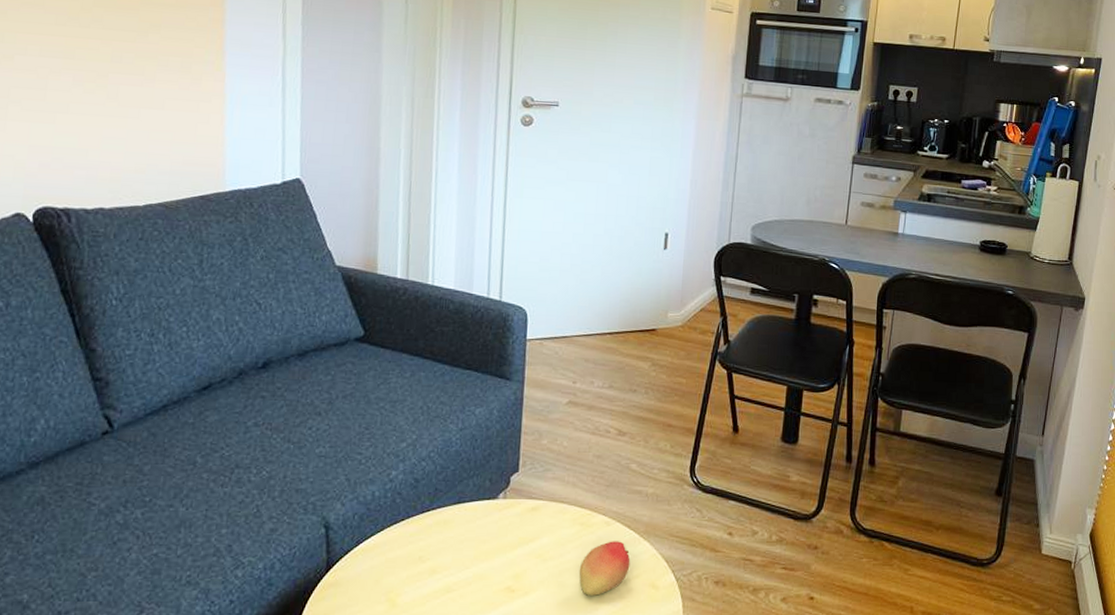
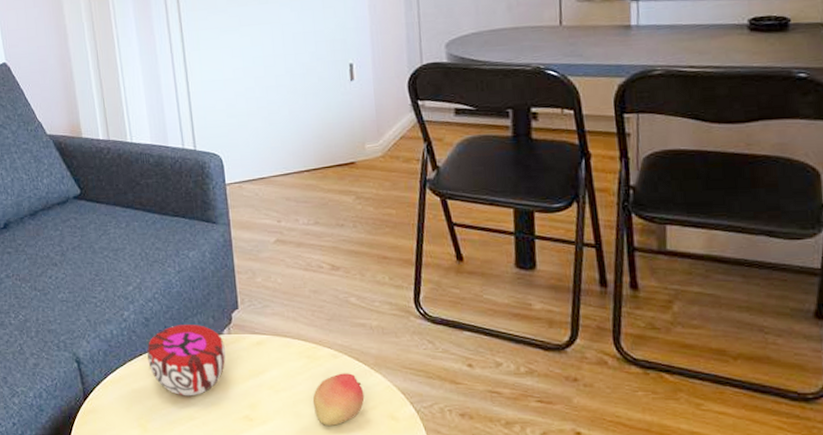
decorative bowl: none [410,487,498,566] -> present [147,325,226,396]

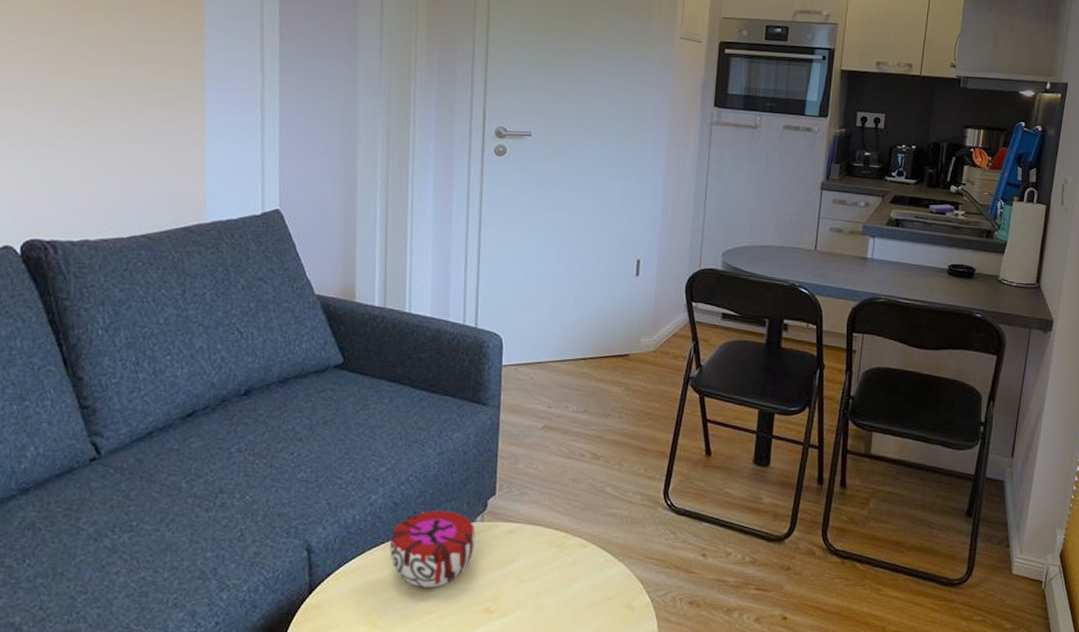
fruit: present [312,373,365,426] -> none [555,563,606,617]

